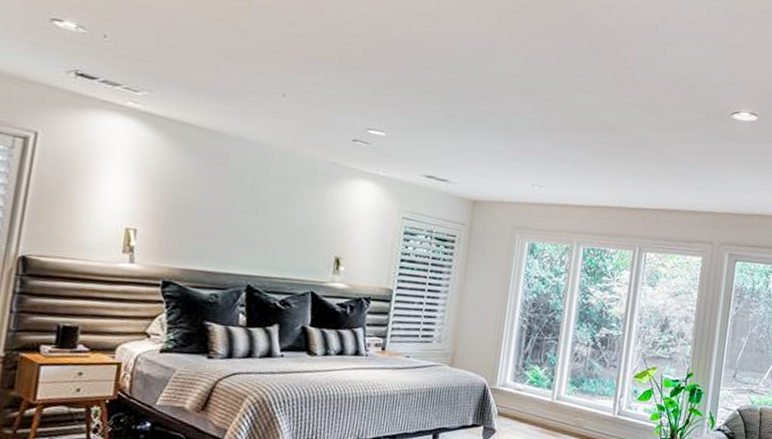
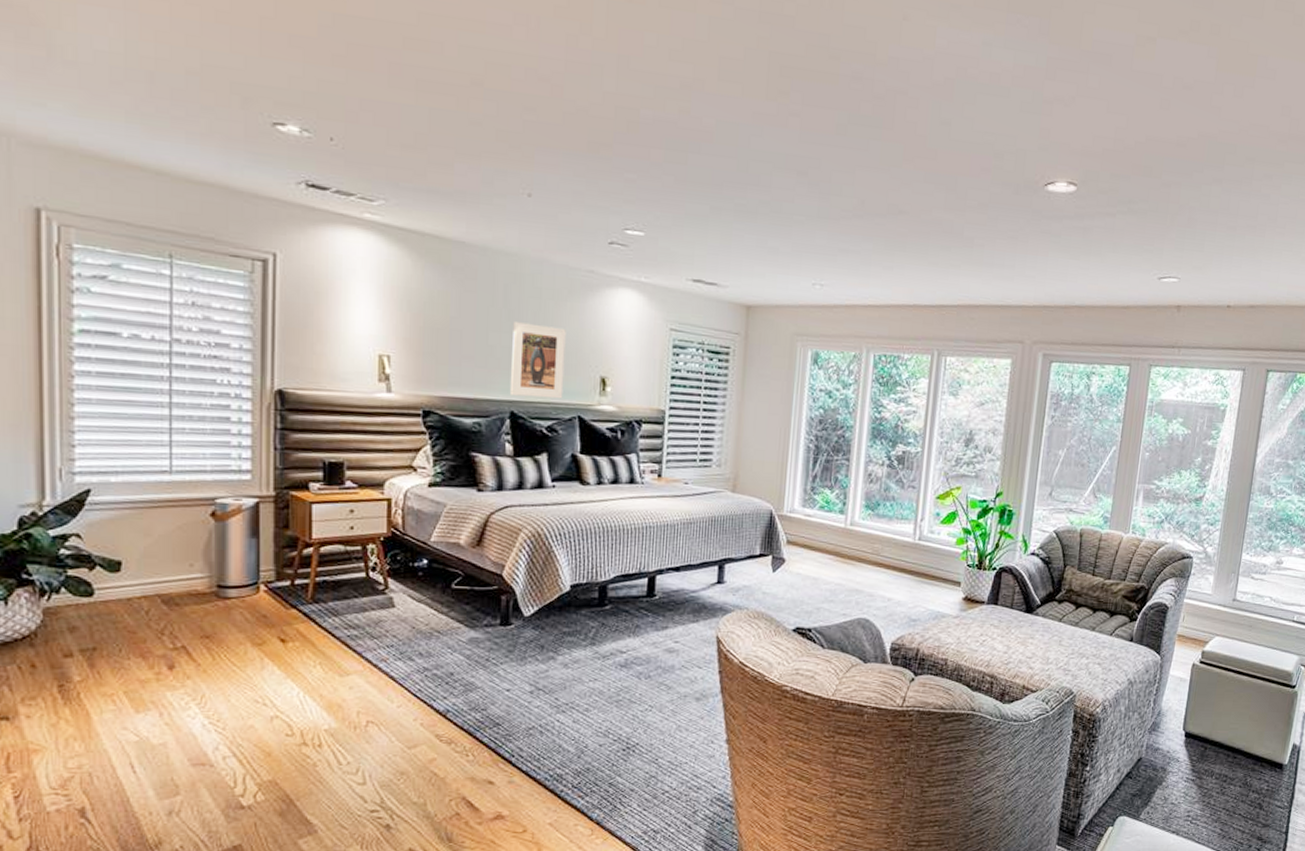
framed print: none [248,204,307,276] -> present [509,322,566,399]

